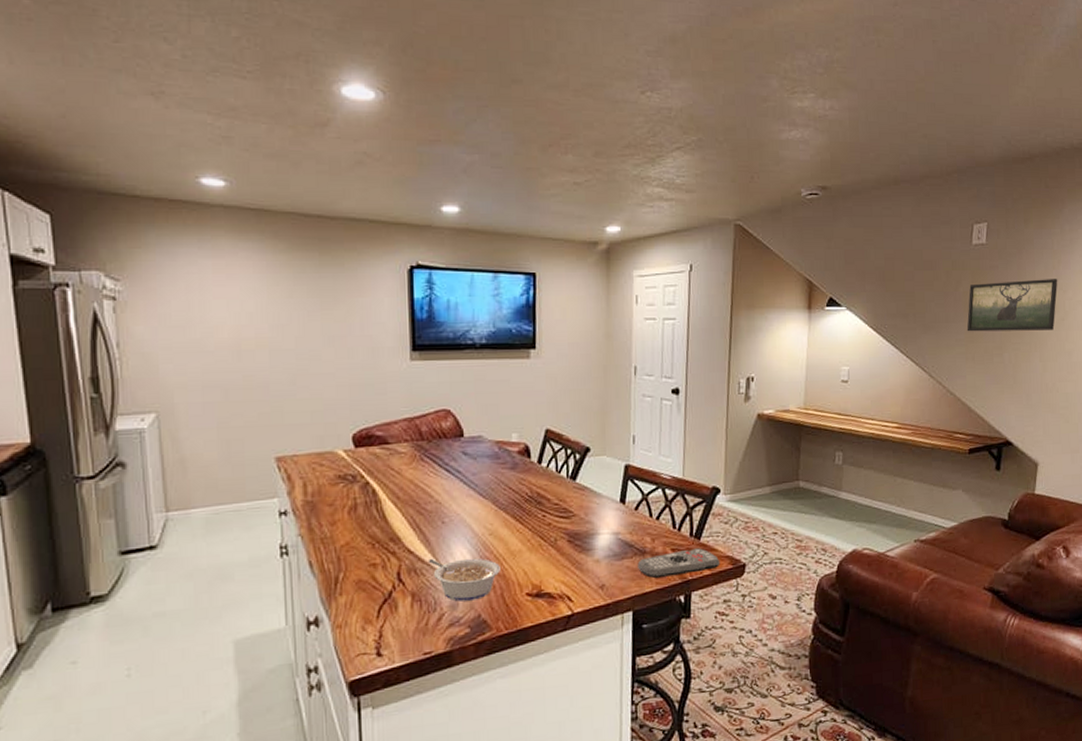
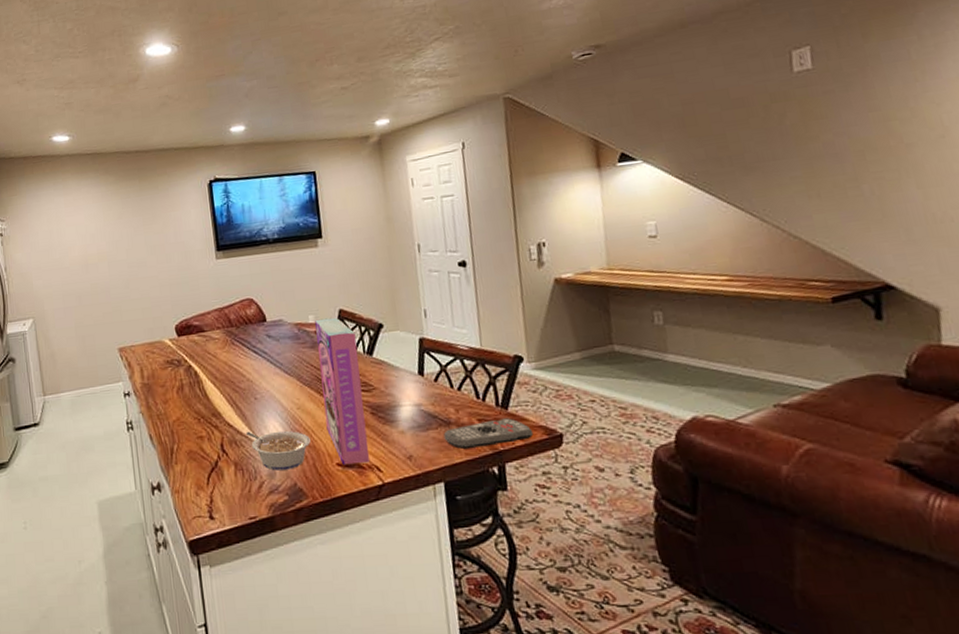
cereal box: none [518,437,562,595] -> present [315,317,369,465]
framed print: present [966,279,1058,332] -> none [798,92,932,167]

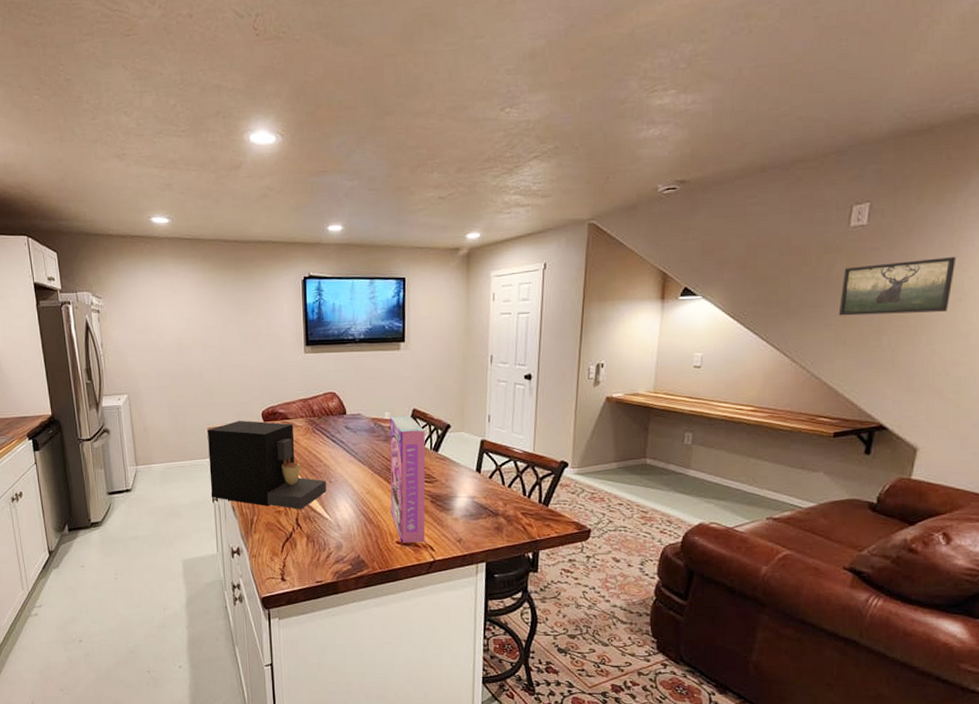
coffee maker: none [118,336,252,433] -> present [207,421,326,509]
legume: present [246,431,311,471] -> none [319,509,375,544]
remote control: present [443,418,534,449] -> none [491,513,567,536]
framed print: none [798,92,932,167] -> present [838,257,957,316]

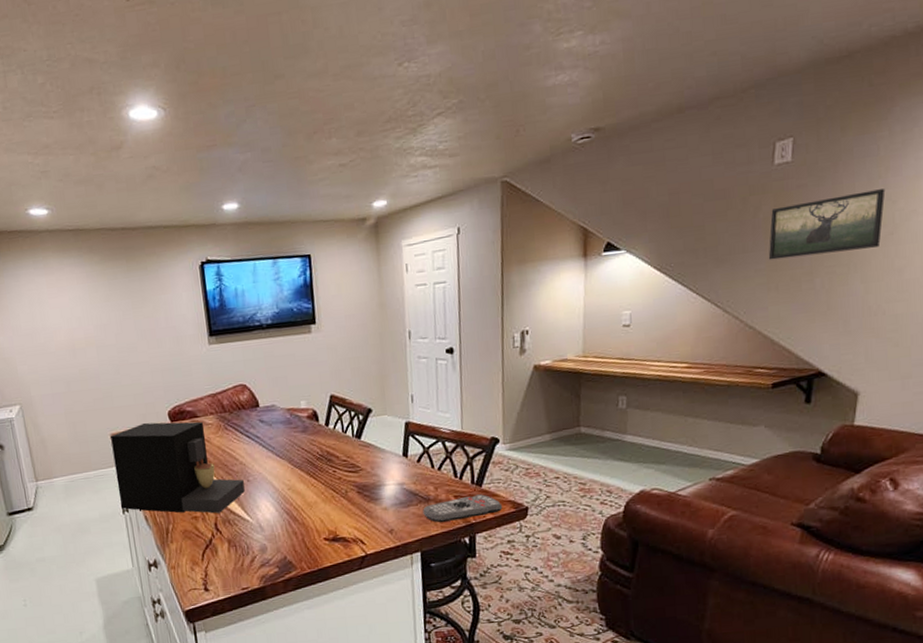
cereal box: present [390,415,426,543] -> none [307,403,354,540]
remote control: none [491,513,567,536] -> present [423,494,503,522]

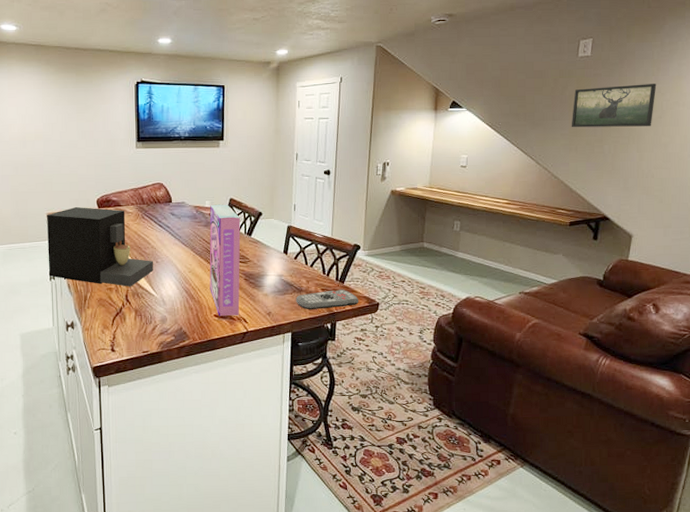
cereal box: none [307,403,354,540] -> present [209,204,241,316]

